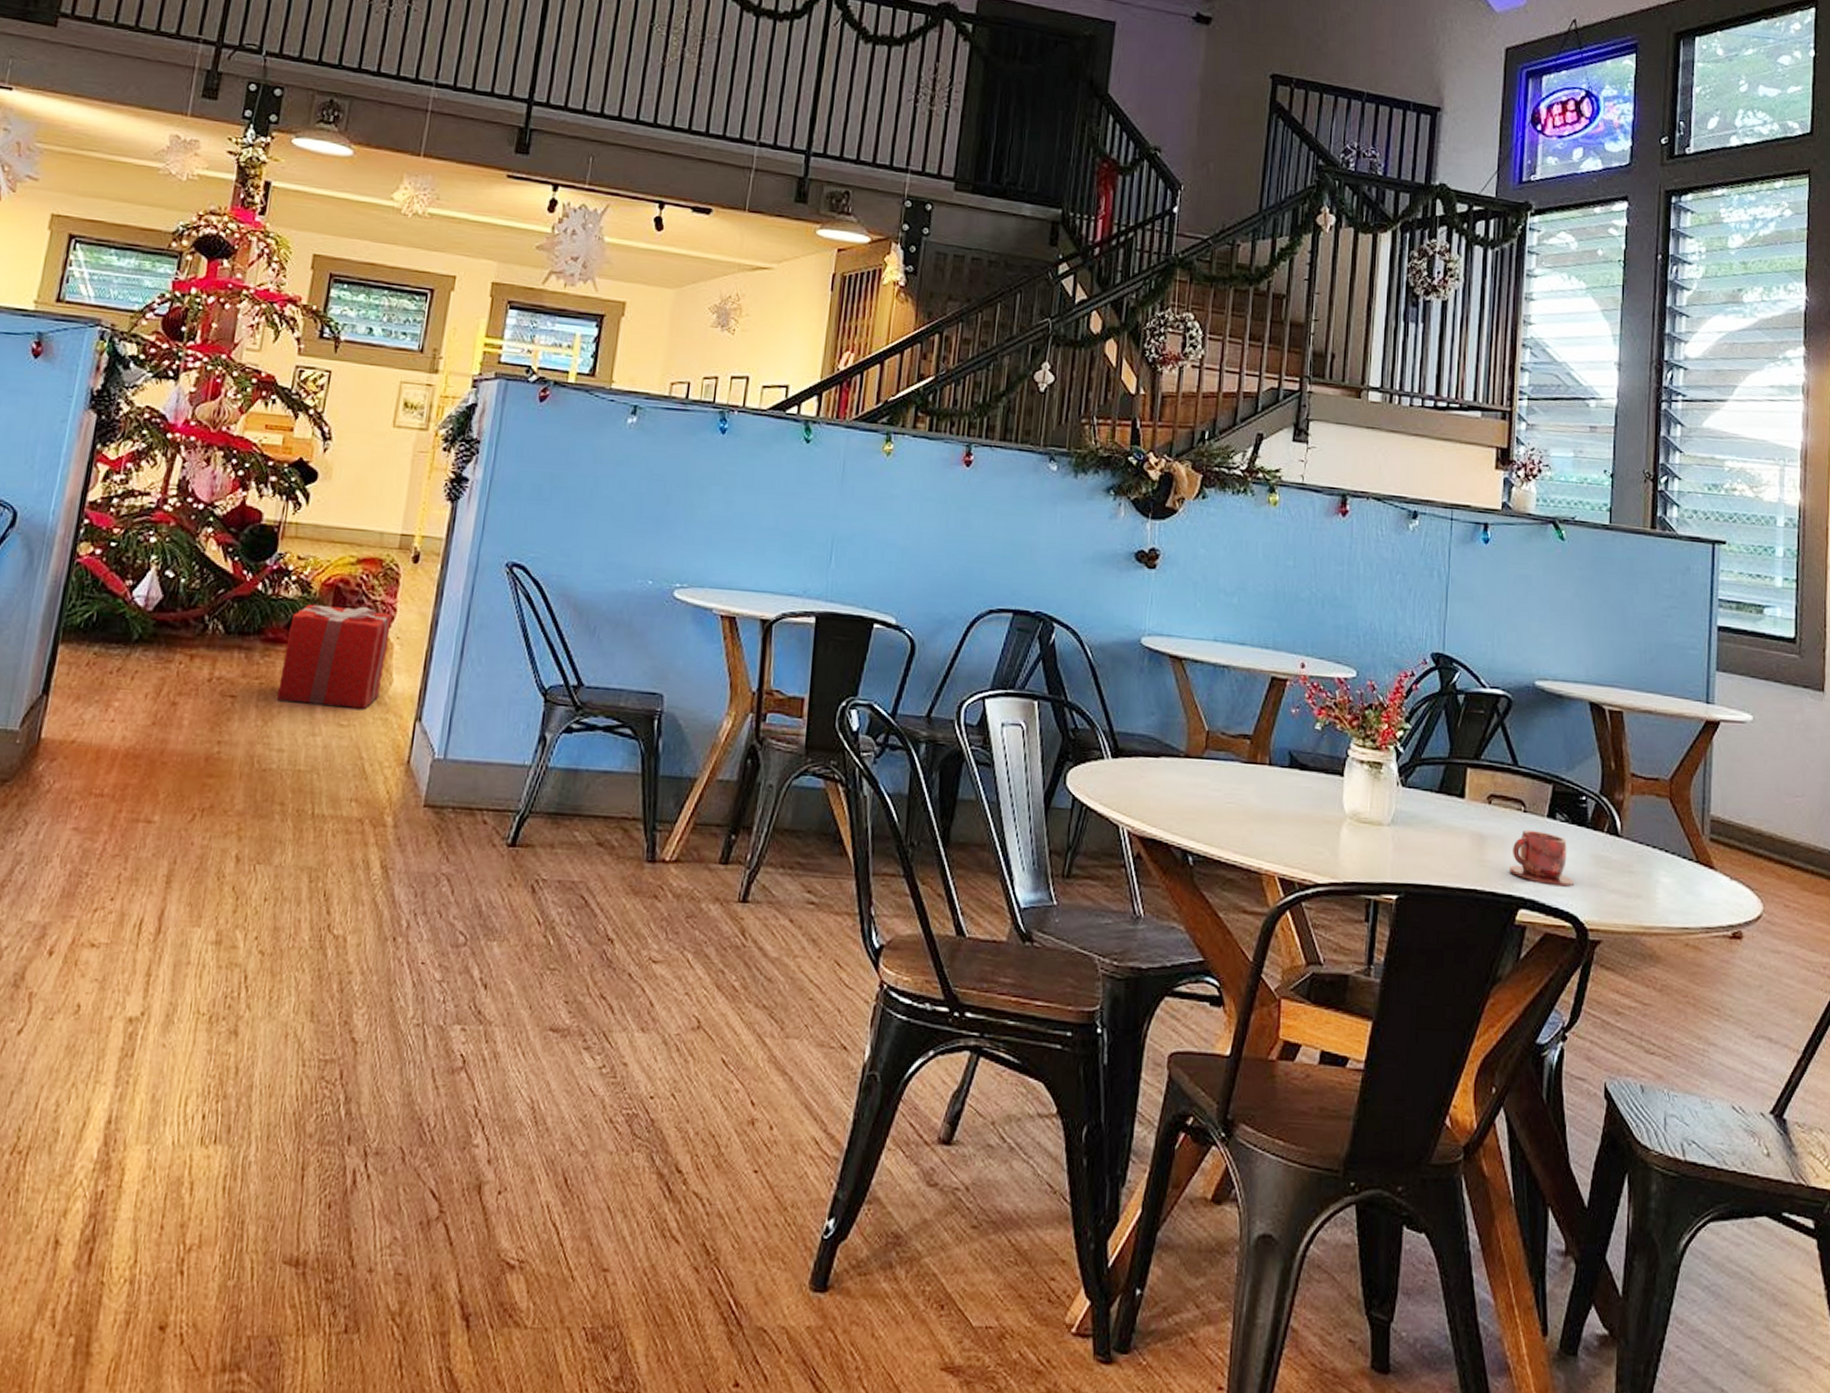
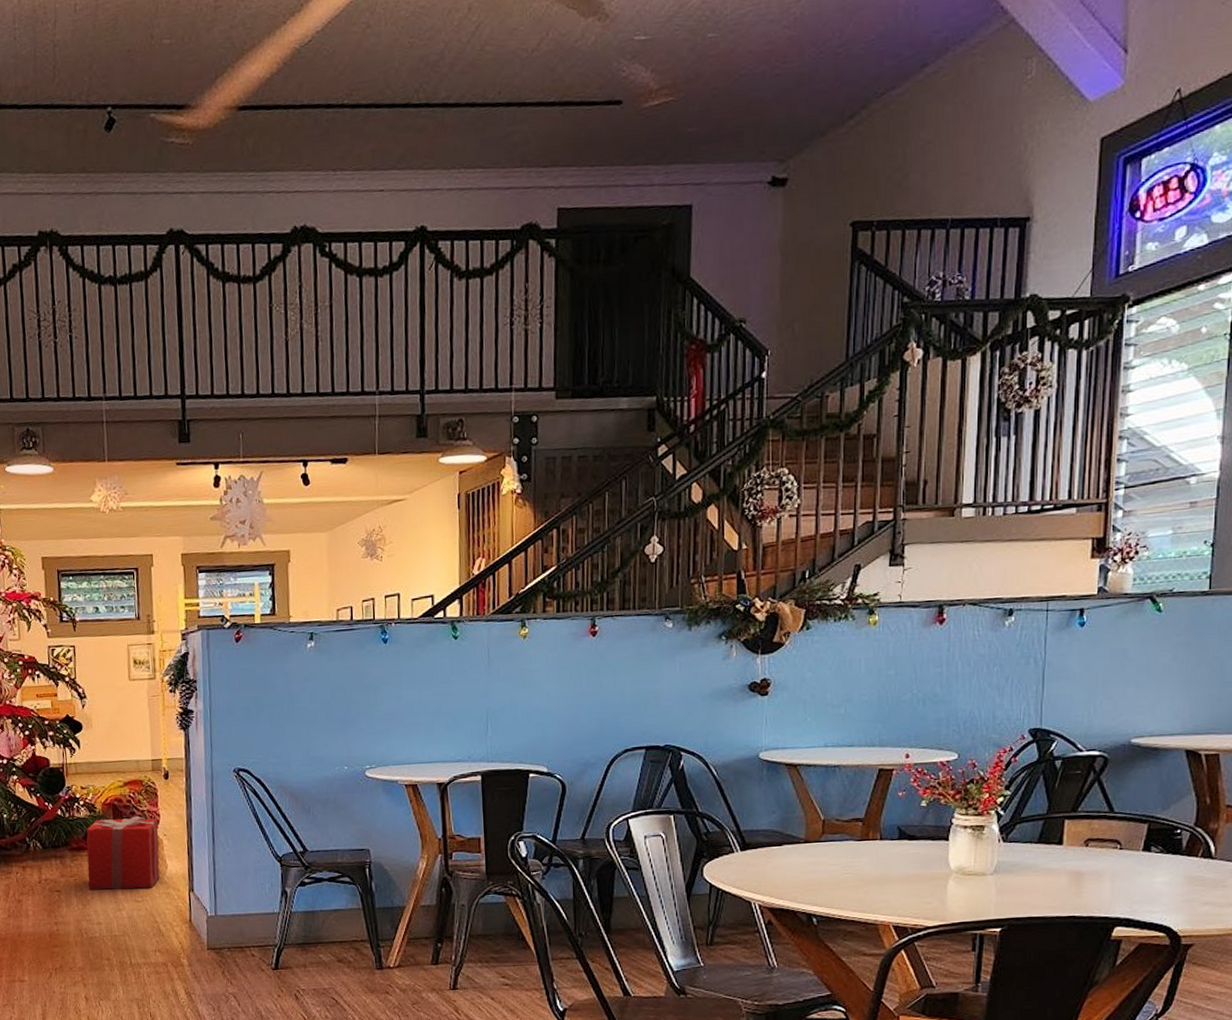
teacup: present [1510,829,1573,887] -> none [1106,863,1167,906]

